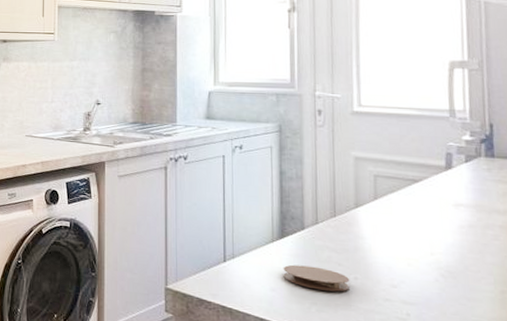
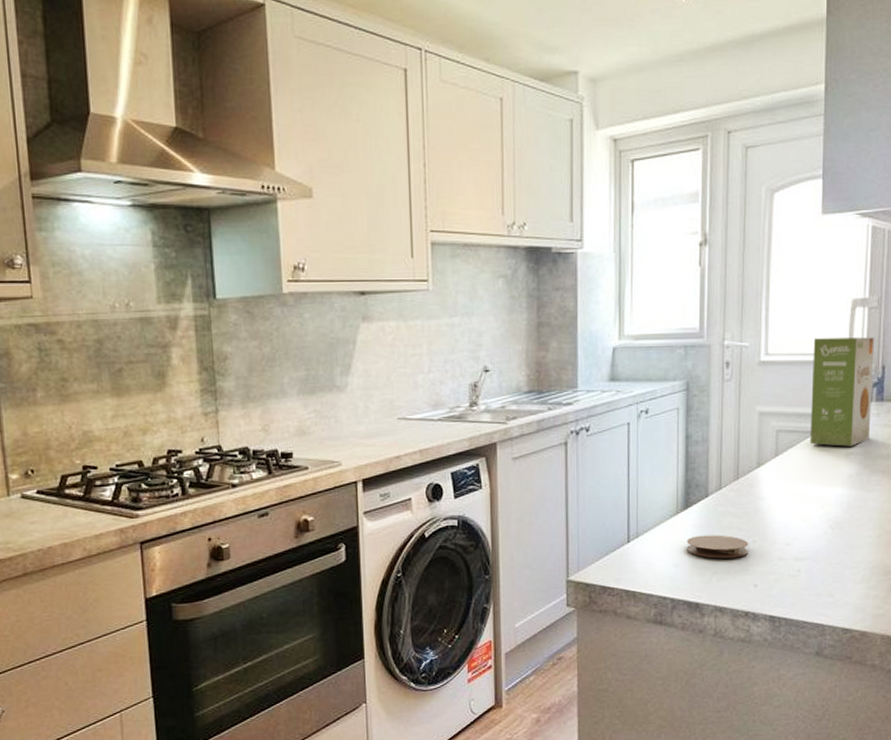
food box: none [409,94,482,198] -> present [810,337,874,447]

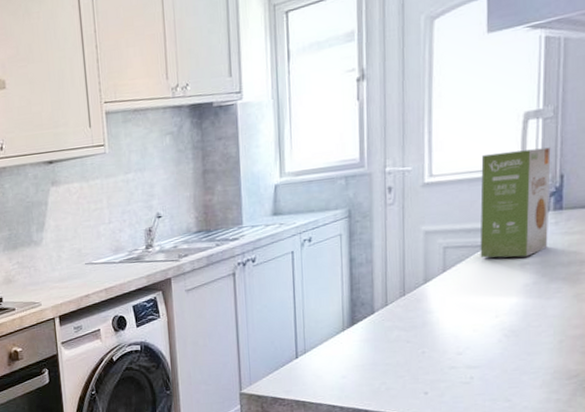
coaster: present [686,535,749,559] -> none [353,347,418,370]

